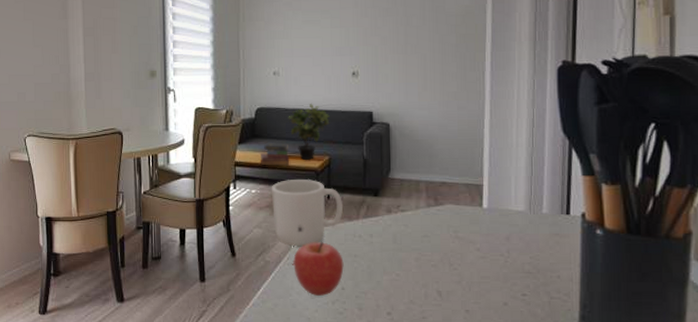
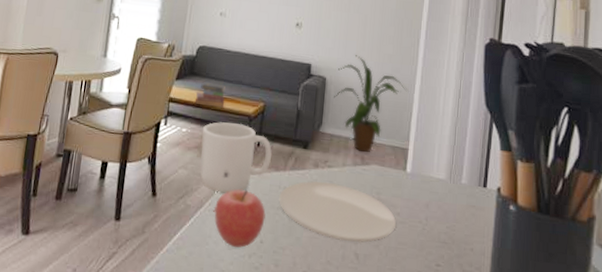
potted plant: present [288,104,330,161] -> none [228,48,270,105]
plate: none [355,226,478,281] -> present [279,181,397,243]
house plant: none [400,97,476,192] -> present [334,55,407,152]

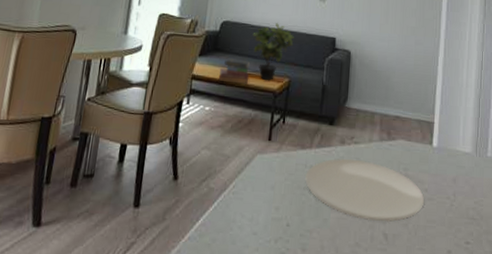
mug: present [199,122,272,193] -> none [223,99,297,174]
fruit: present [214,189,266,248] -> none [238,169,292,232]
potted plant: none [228,48,270,105] -> present [252,23,294,81]
house plant: present [334,55,407,152] -> none [359,28,431,127]

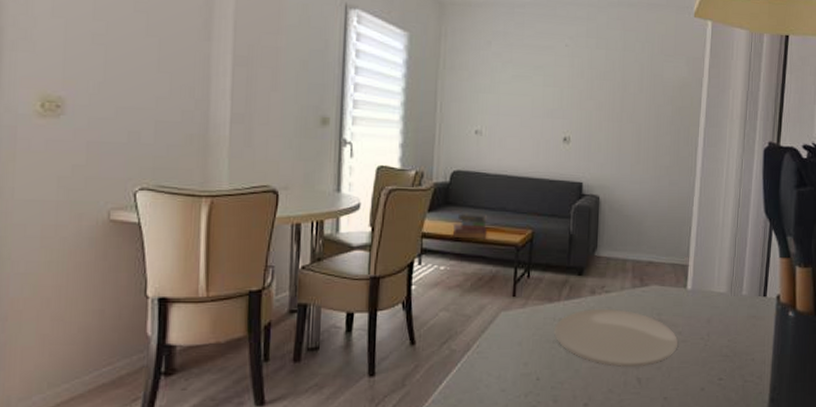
potted plant: present [252,23,294,81] -> none [488,170,536,234]

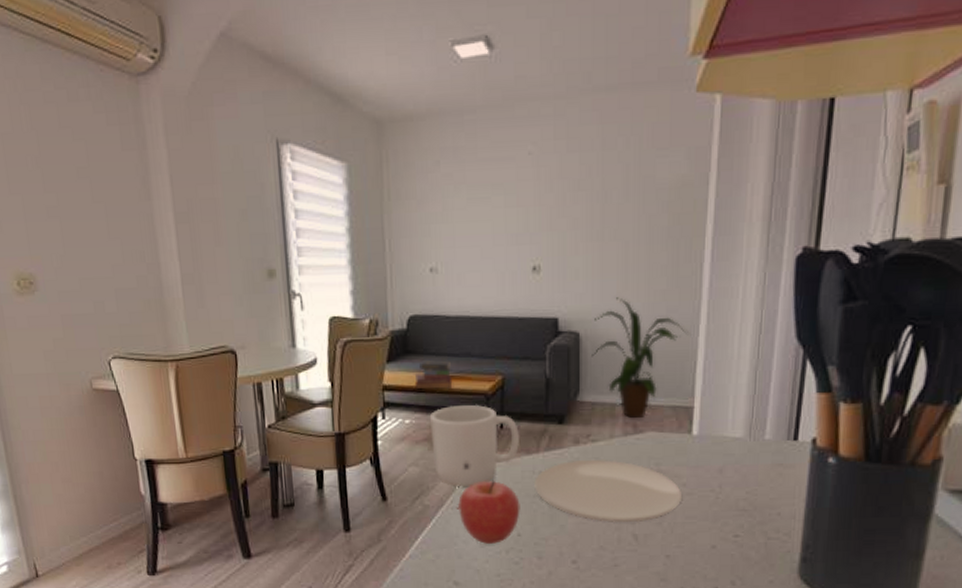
mug: none [463,255,544,333] -> present [429,405,519,487]
fruit: none [483,326,541,388] -> present [458,480,520,544]
house plant: none [608,169,686,272] -> present [592,297,689,418]

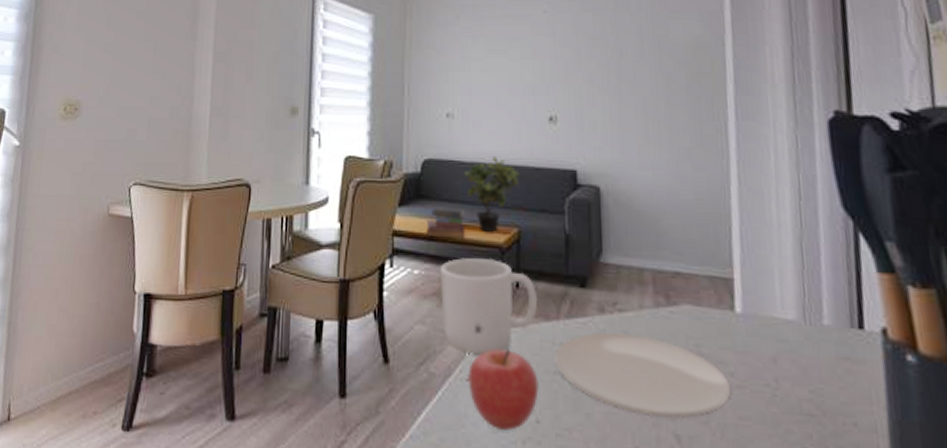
potted plant: none [449,309,504,382] -> present [464,156,520,233]
house plant: present [592,297,689,418] -> none [614,152,719,287]

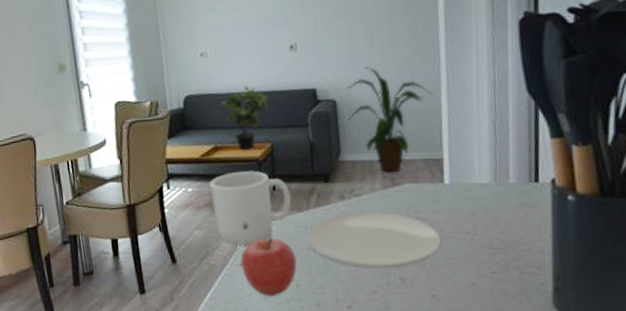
books: present [426,206,466,239] -> none [194,132,228,160]
house plant: none [614,152,719,287] -> present [348,67,432,173]

